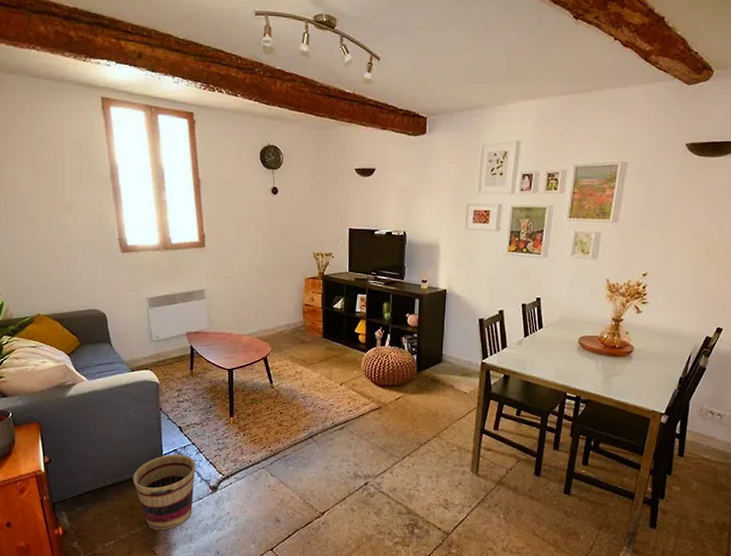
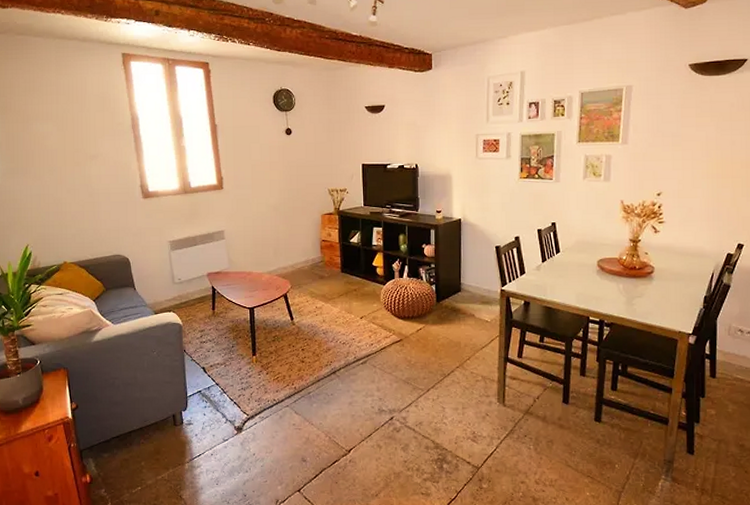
basket: present [133,454,195,531] -> none [159,395,220,474]

